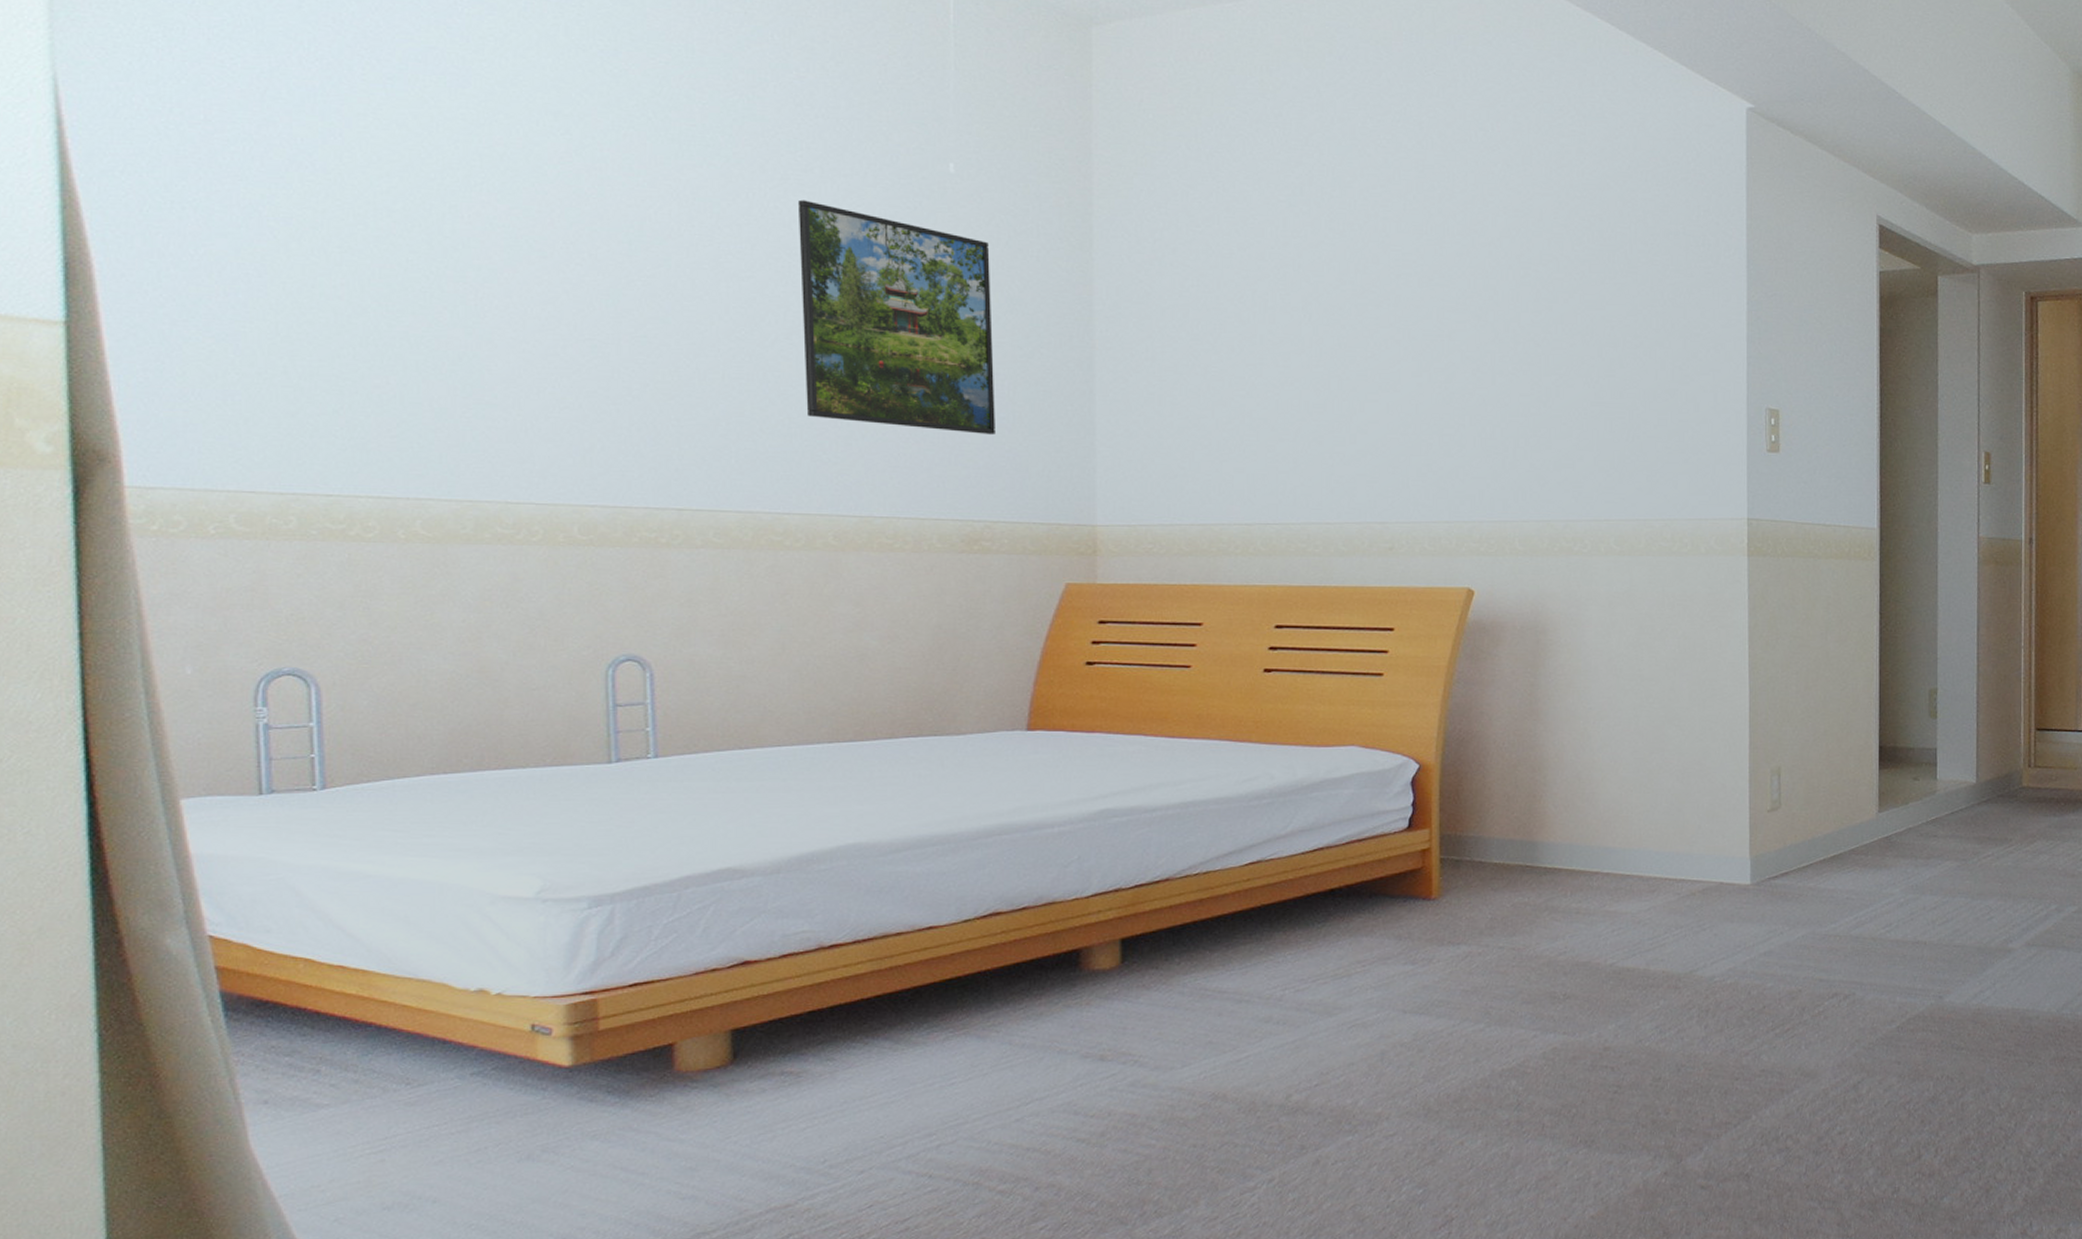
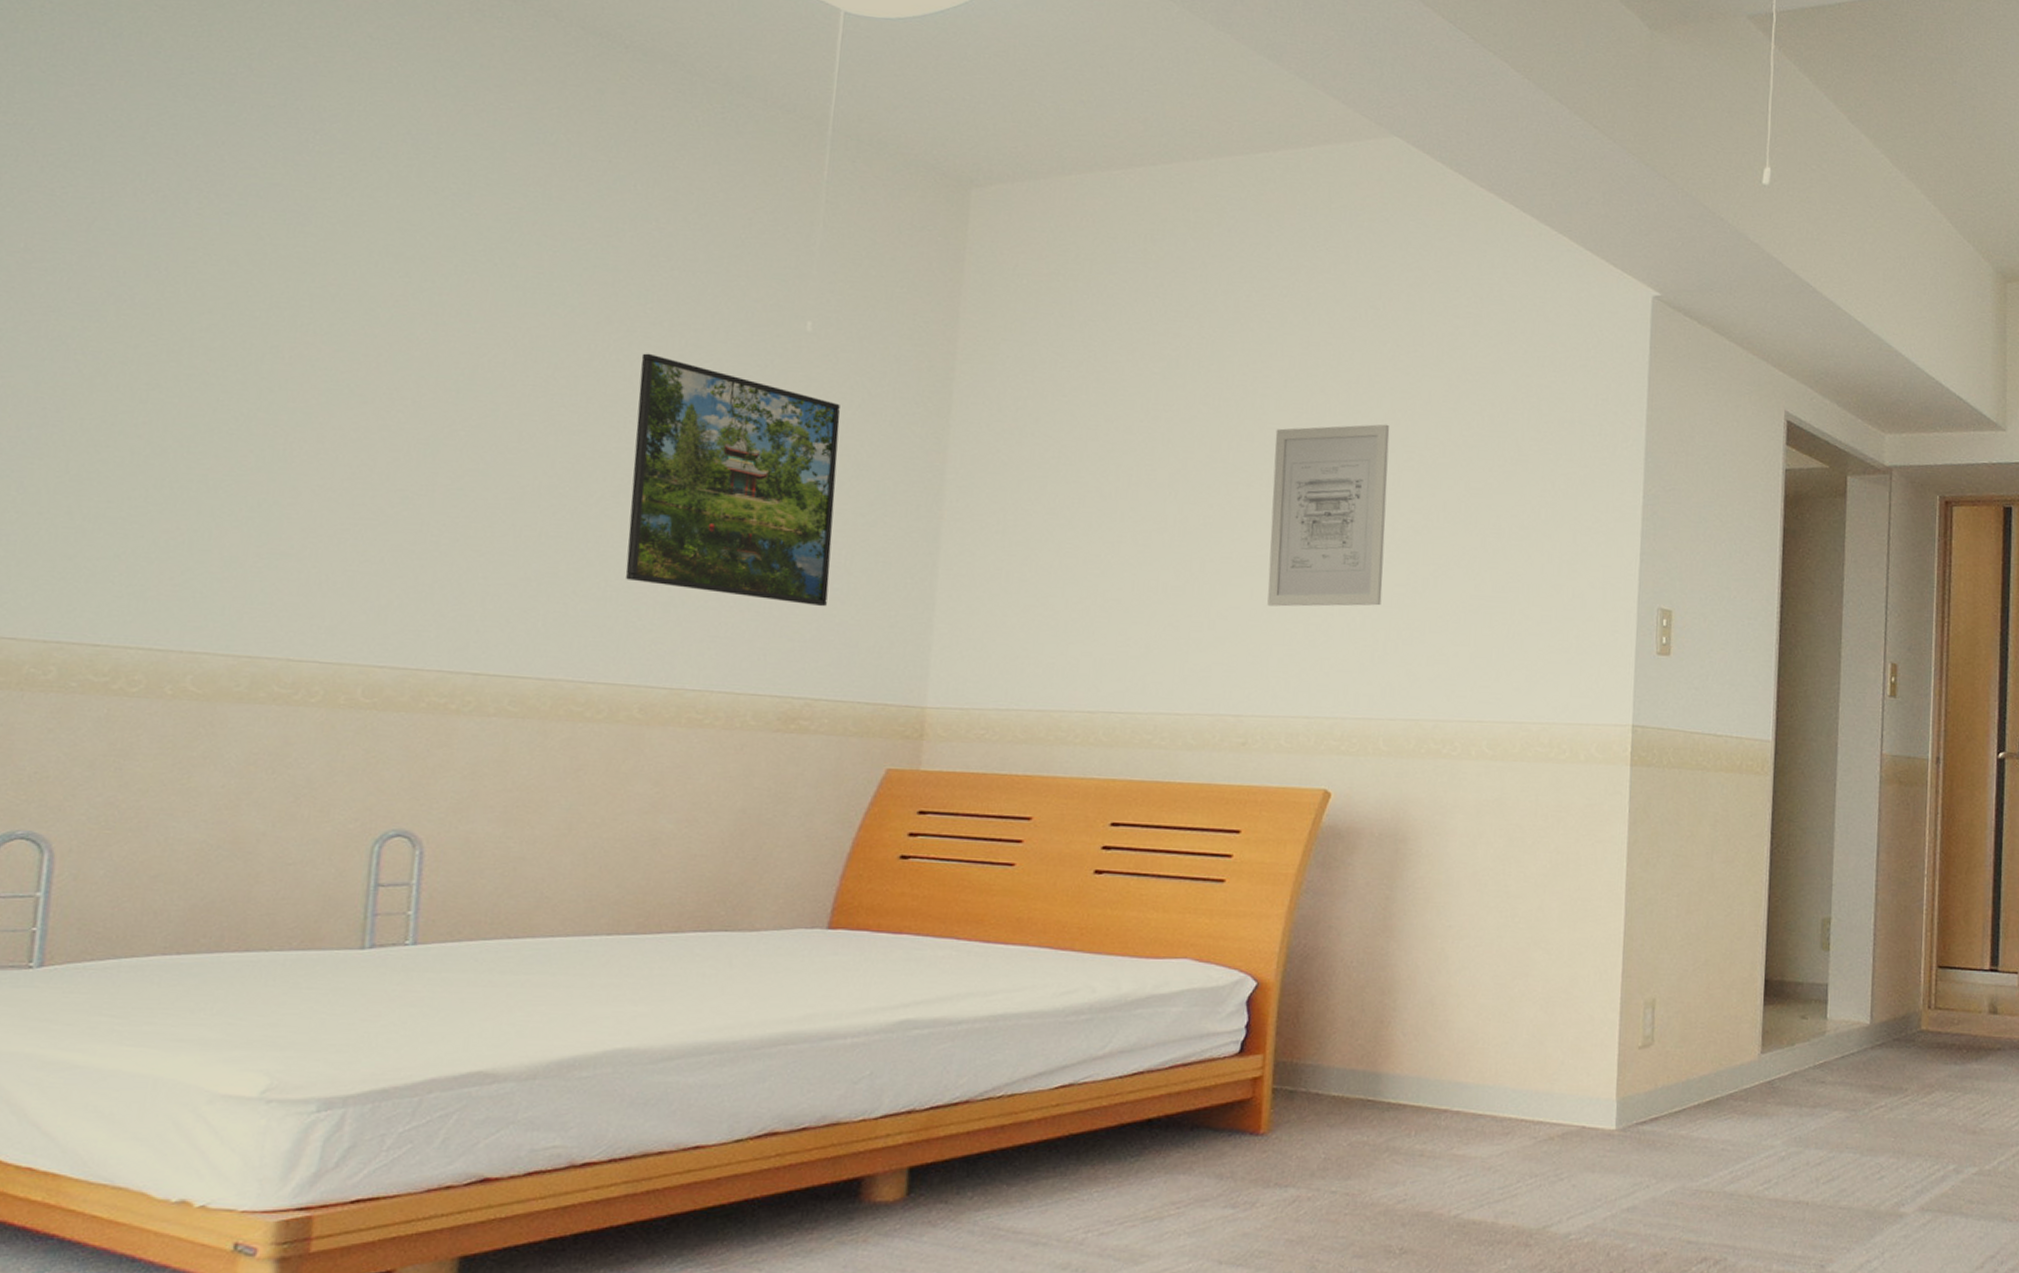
wall art: none [1399,242,1509,420] -> present [1267,424,1390,607]

